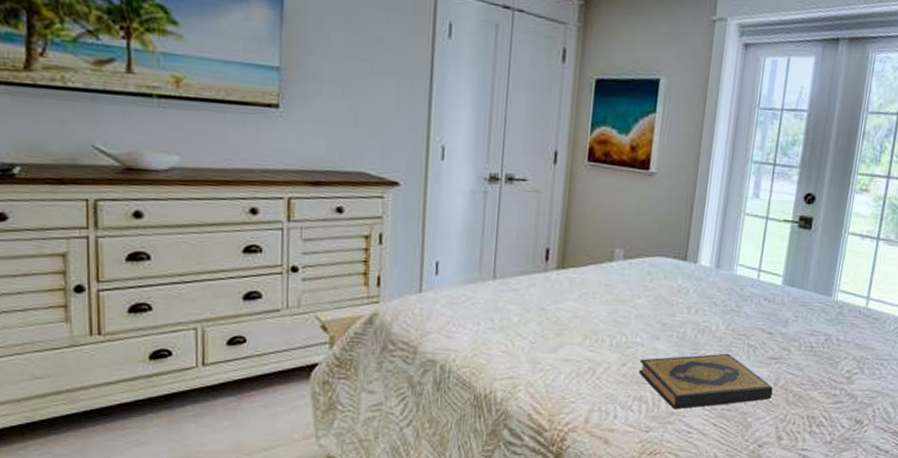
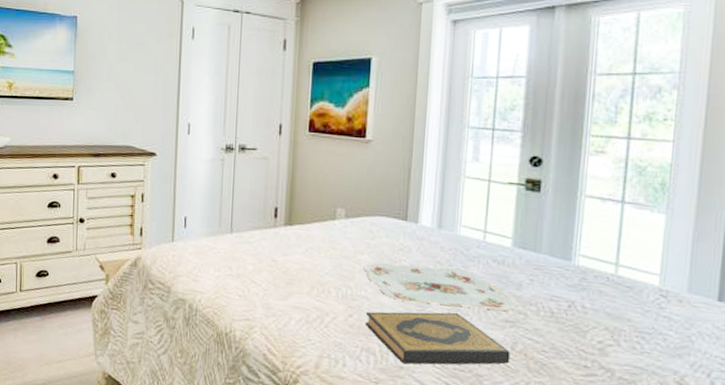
serving tray: none [640,305,782,348] -> present [364,262,517,311]

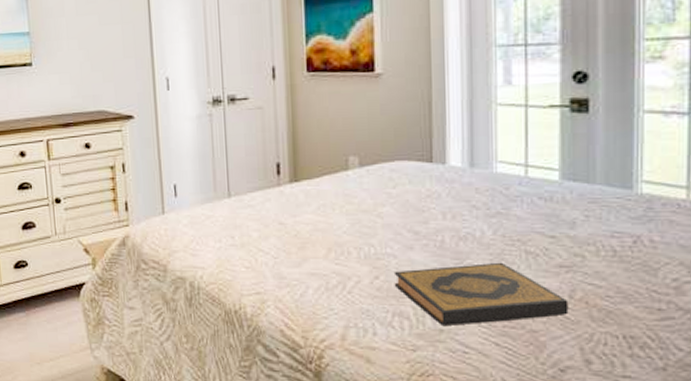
serving tray: present [364,262,517,311] -> none [387,212,572,256]

